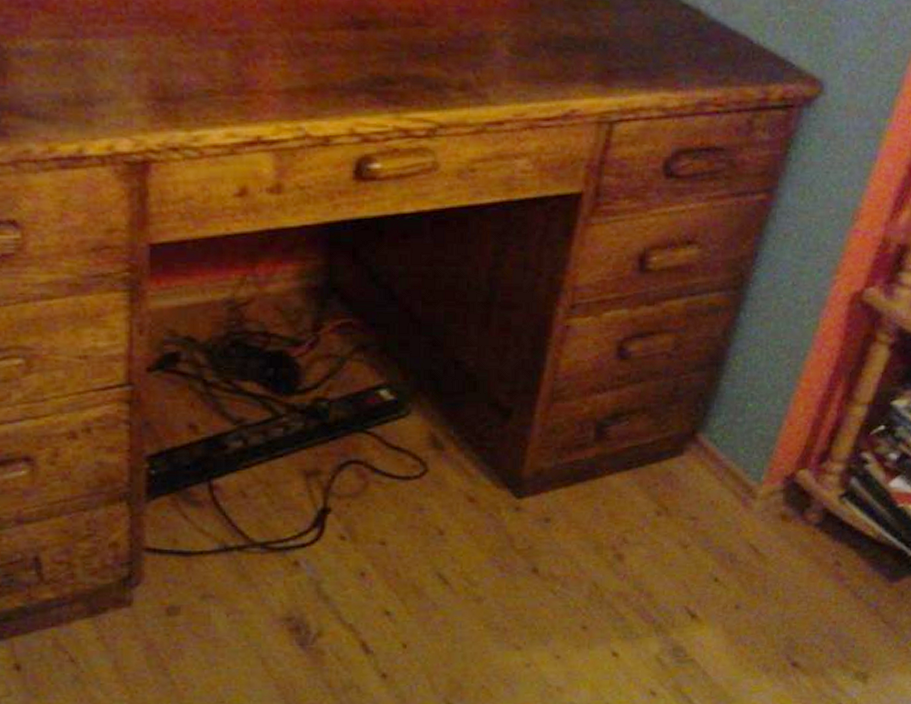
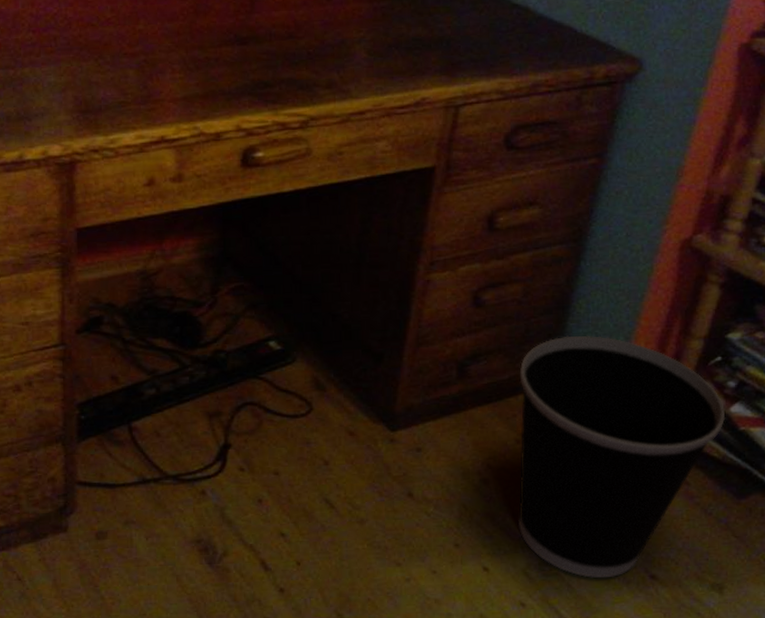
wastebasket: none [652,396,884,666] -> present [517,335,726,579]

